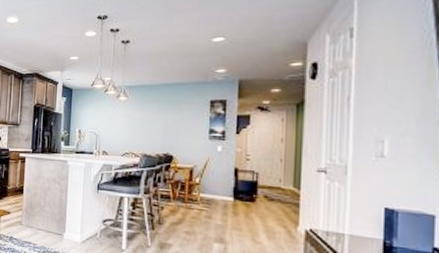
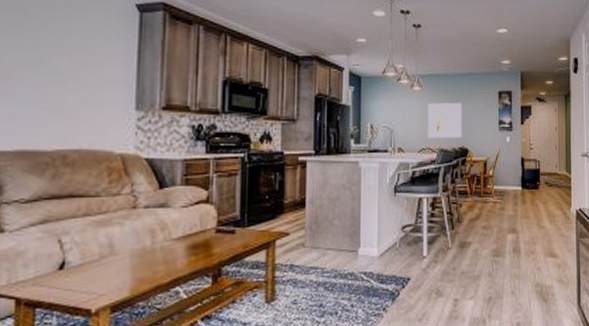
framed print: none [131,111,169,145] -> present [427,102,462,139]

